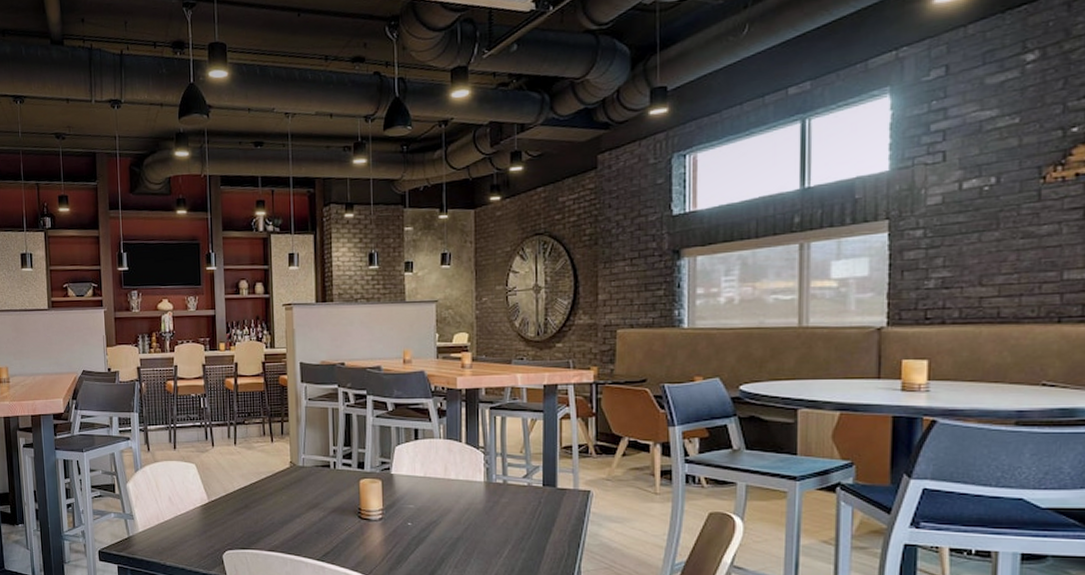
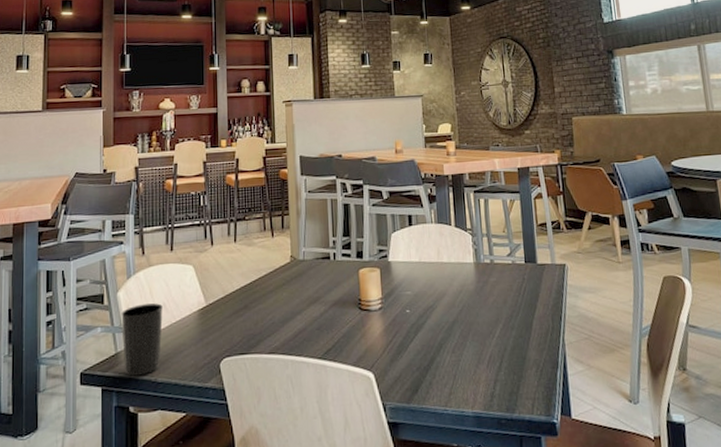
cup: none [131,496,169,558] -> present [121,303,163,376]

